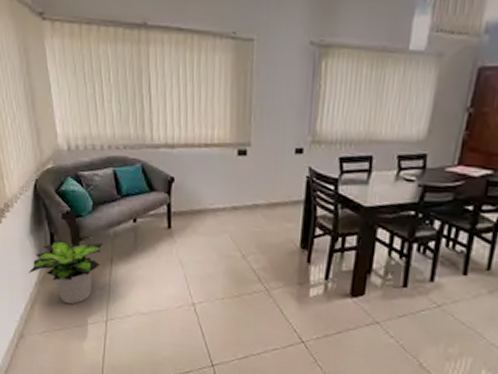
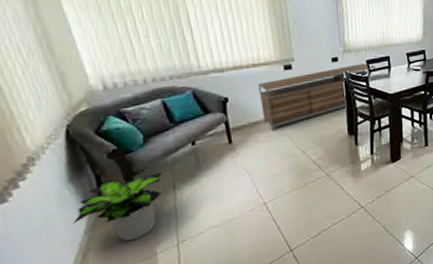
credenza: none [206,160,352,225] -> present [258,63,376,131]

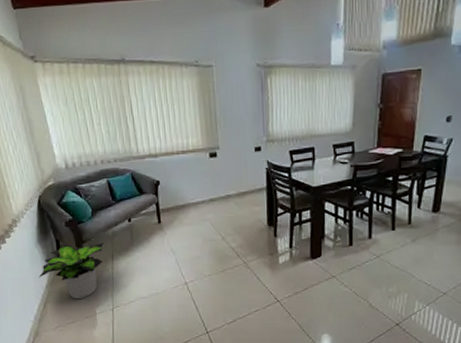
credenza: present [258,63,376,131] -> none [186,154,300,215]

